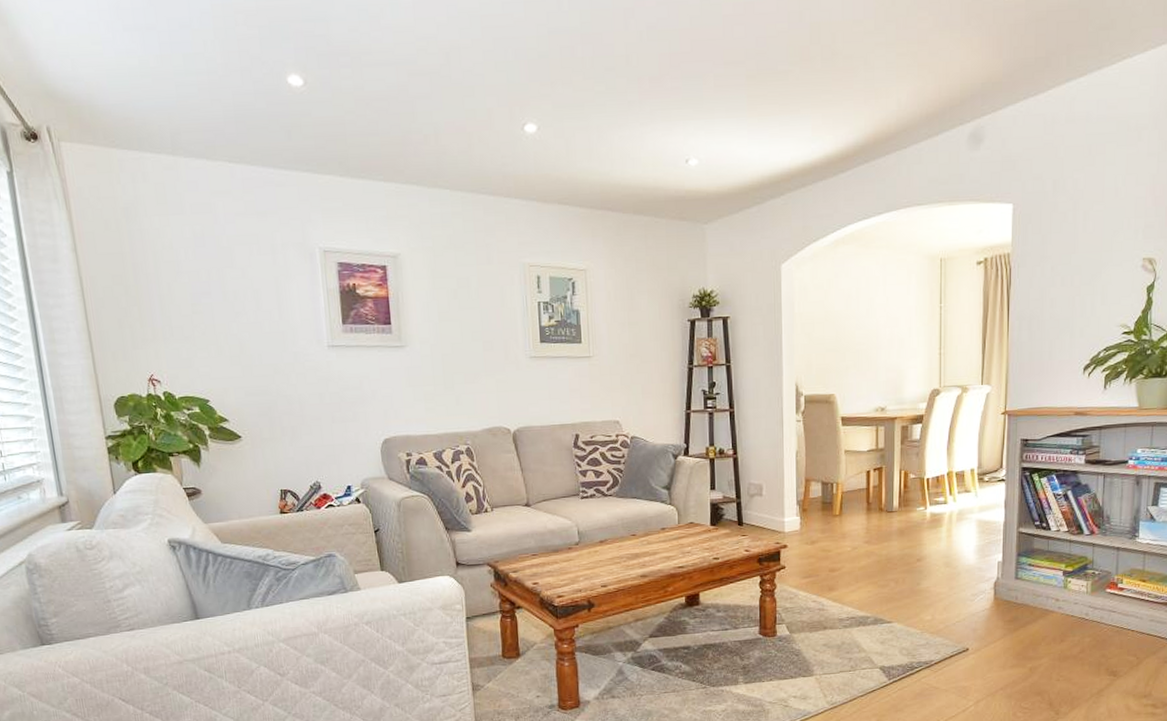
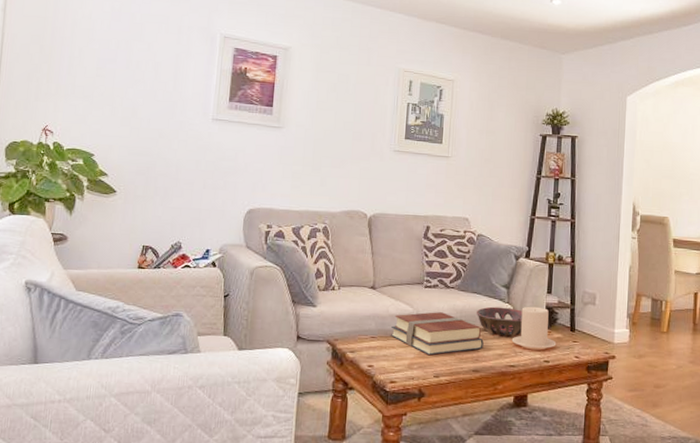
books: none [552,521,649,567] -> present [391,312,484,356]
decorative bowl: none [637,509,687,539] -> present [476,306,522,337]
candle: none [677,504,725,549] -> present [511,306,557,351]

